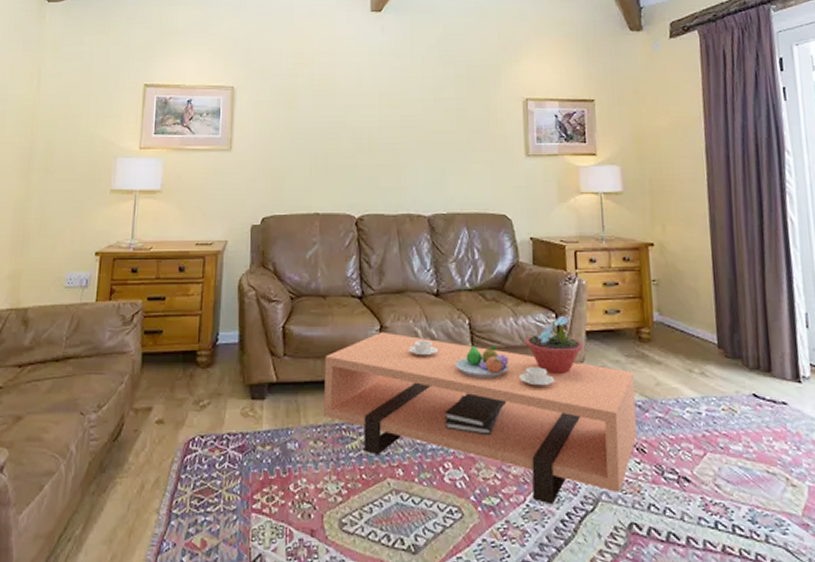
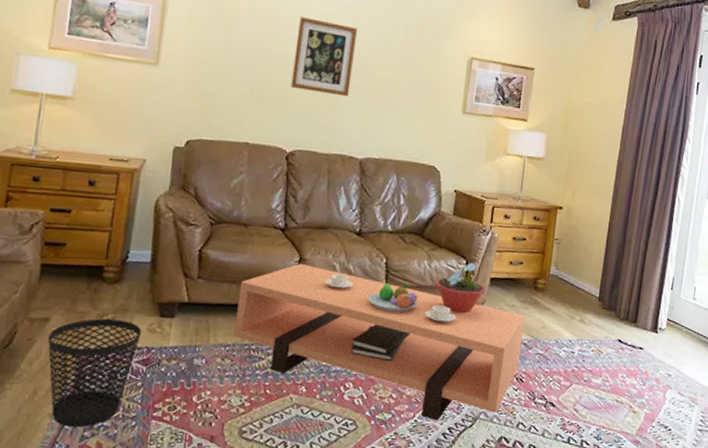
wastebasket: none [151,405,236,524] -> present [48,318,142,428]
wall art: none [352,85,410,156] -> present [291,17,358,97]

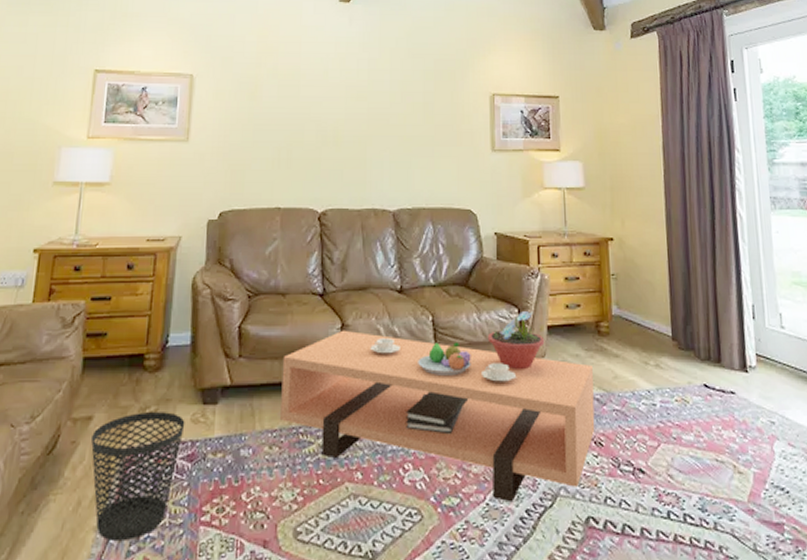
wall art: present [291,17,358,97] -> none [317,77,377,149]

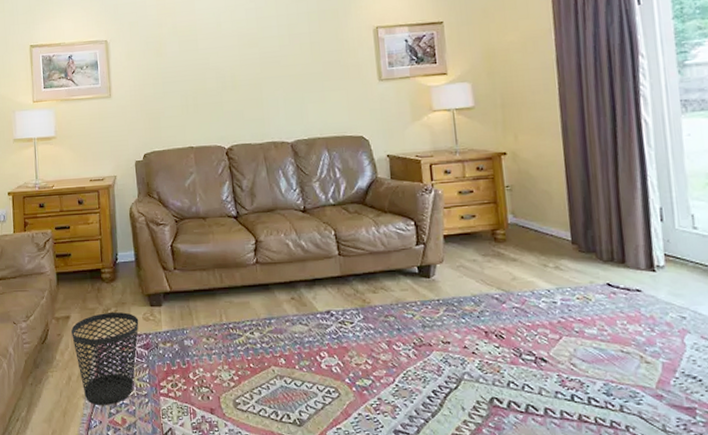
coffee table: present [280,330,595,503] -> none [209,245,496,384]
fruit bowl: present [418,342,471,377] -> none [325,252,374,282]
potted flower: present [487,311,545,370] -> none [386,223,442,275]

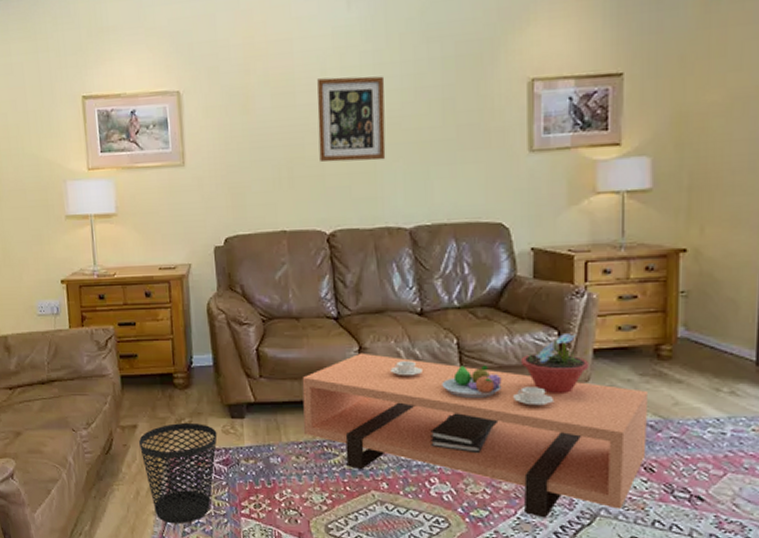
coffee table: none [209,245,496,384] -> present [302,352,649,518]
wall art: none [214,26,270,93] -> present [317,76,386,163]
fruit bowl: none [325,252,374,282] -> present [442,365,502,399]
potted flower: none [386,223,442,275] -> present [520,334,590,395]

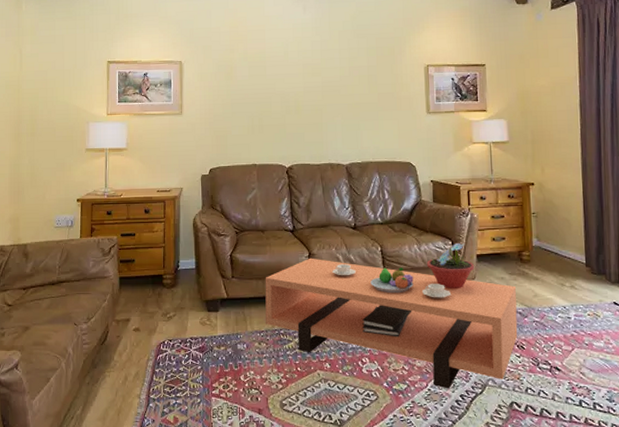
wastebasket: present [139,423,218,524] -> none [131,317,196,406]
wall art: present [317,76,386,163] -> none [281,57,329,116]

